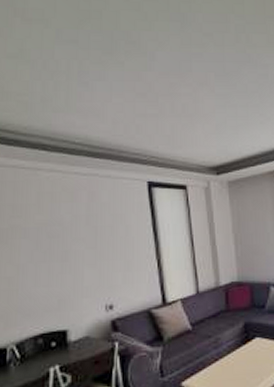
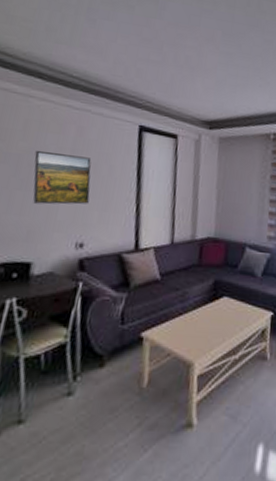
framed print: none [52,221,111,273] -> present [33,150,92,205]

